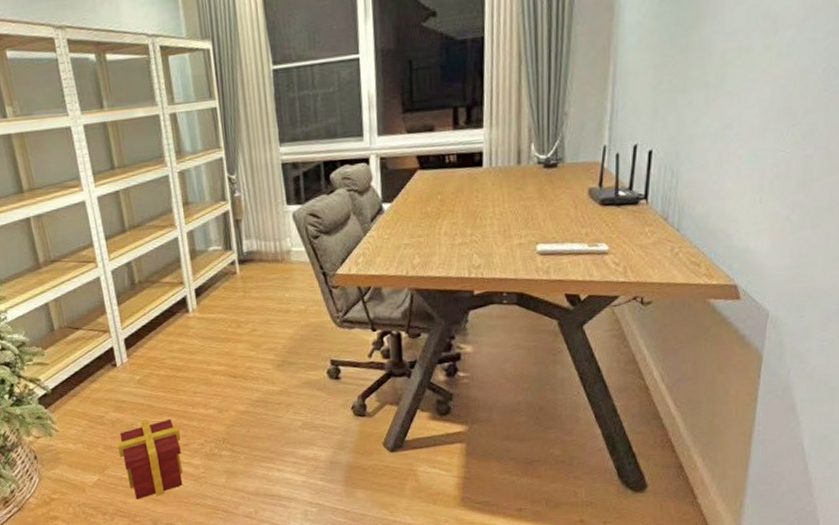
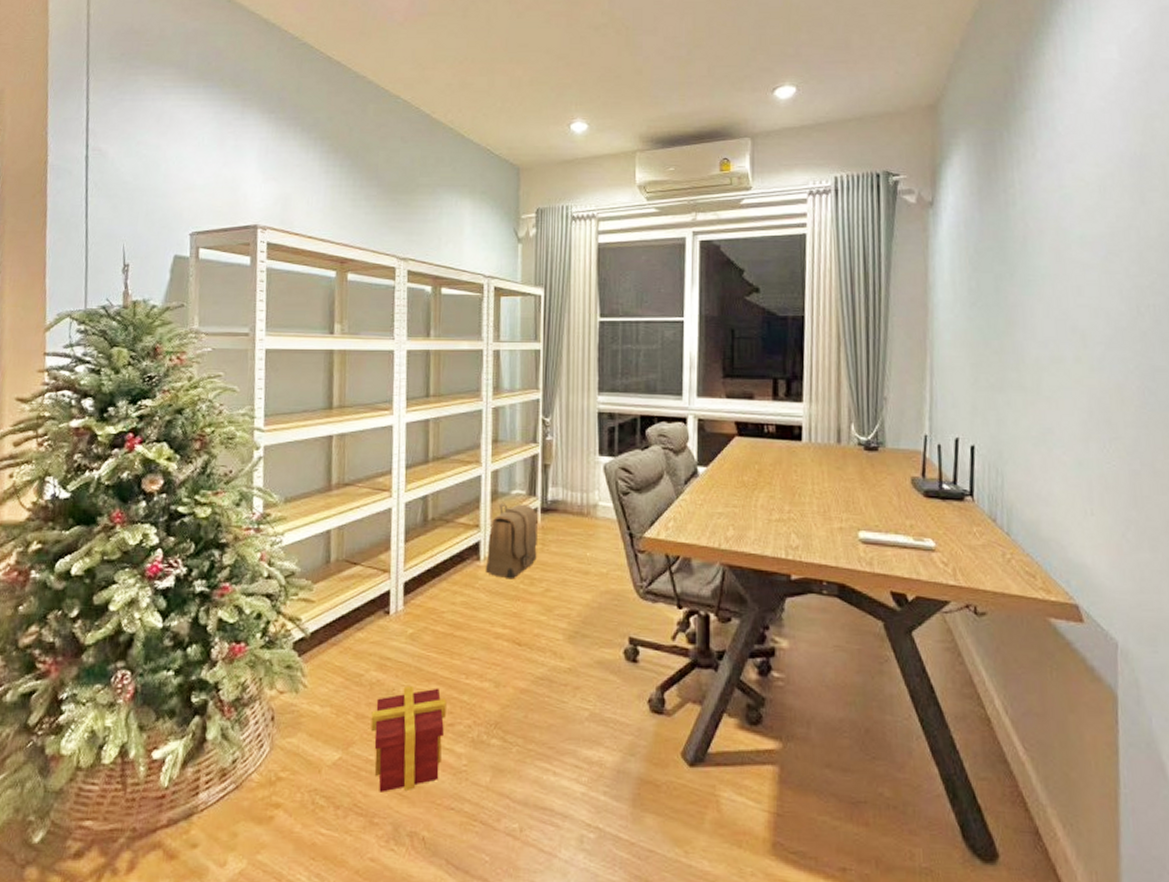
backpack: none [193,258,240,325] -> present [486,503,538,580]

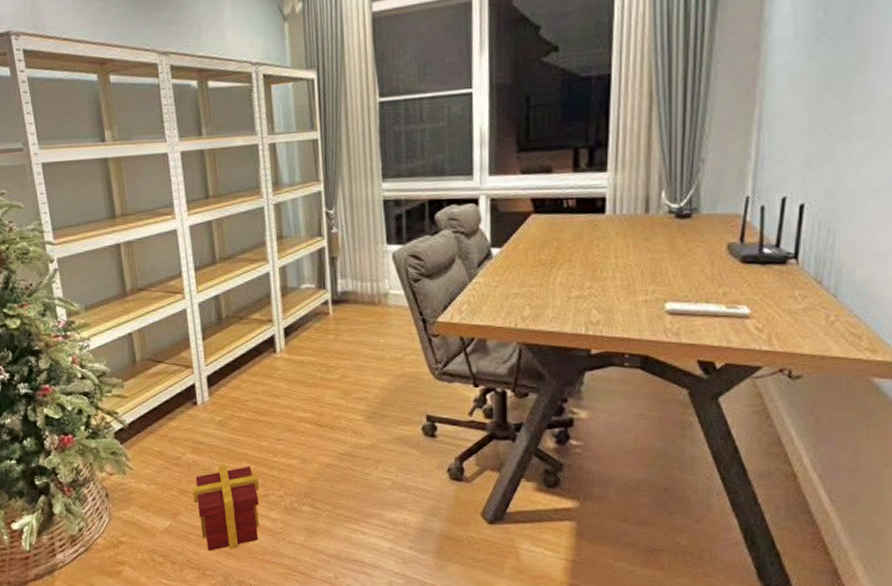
backpack: present [486,503,538,580] -> none [282,297,331,368]

